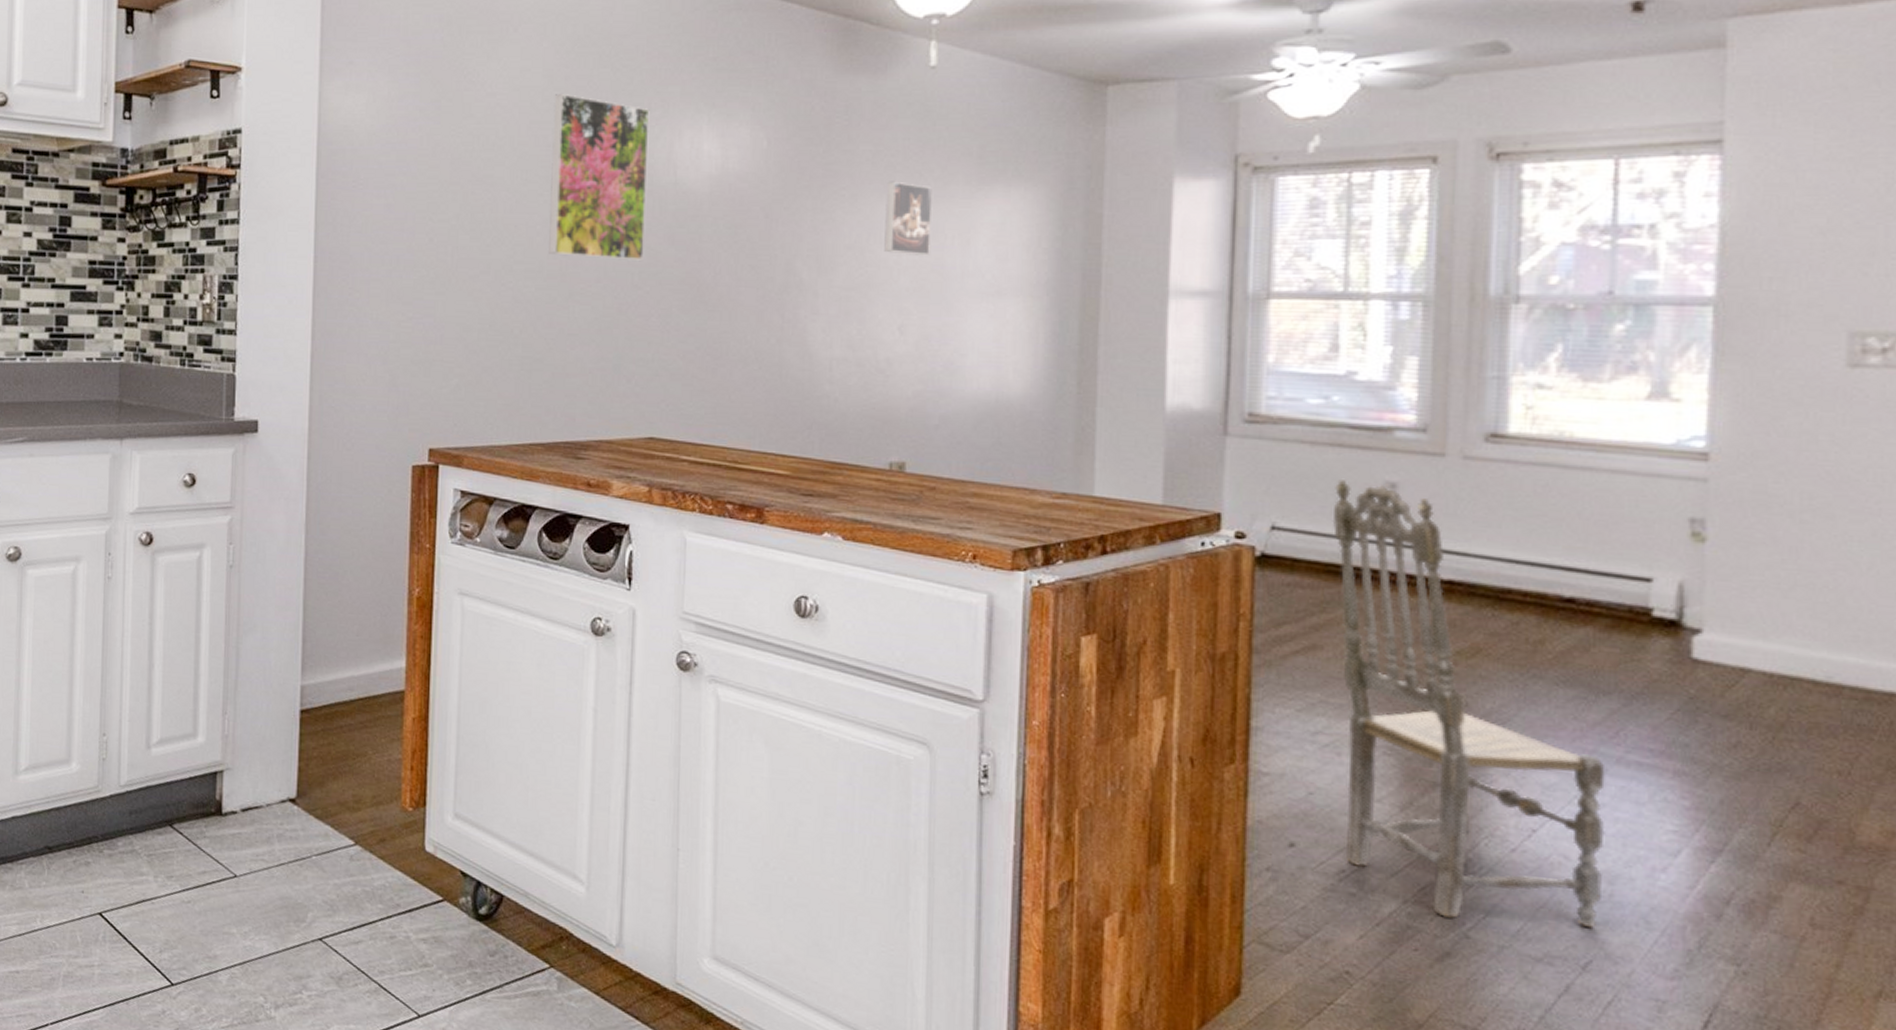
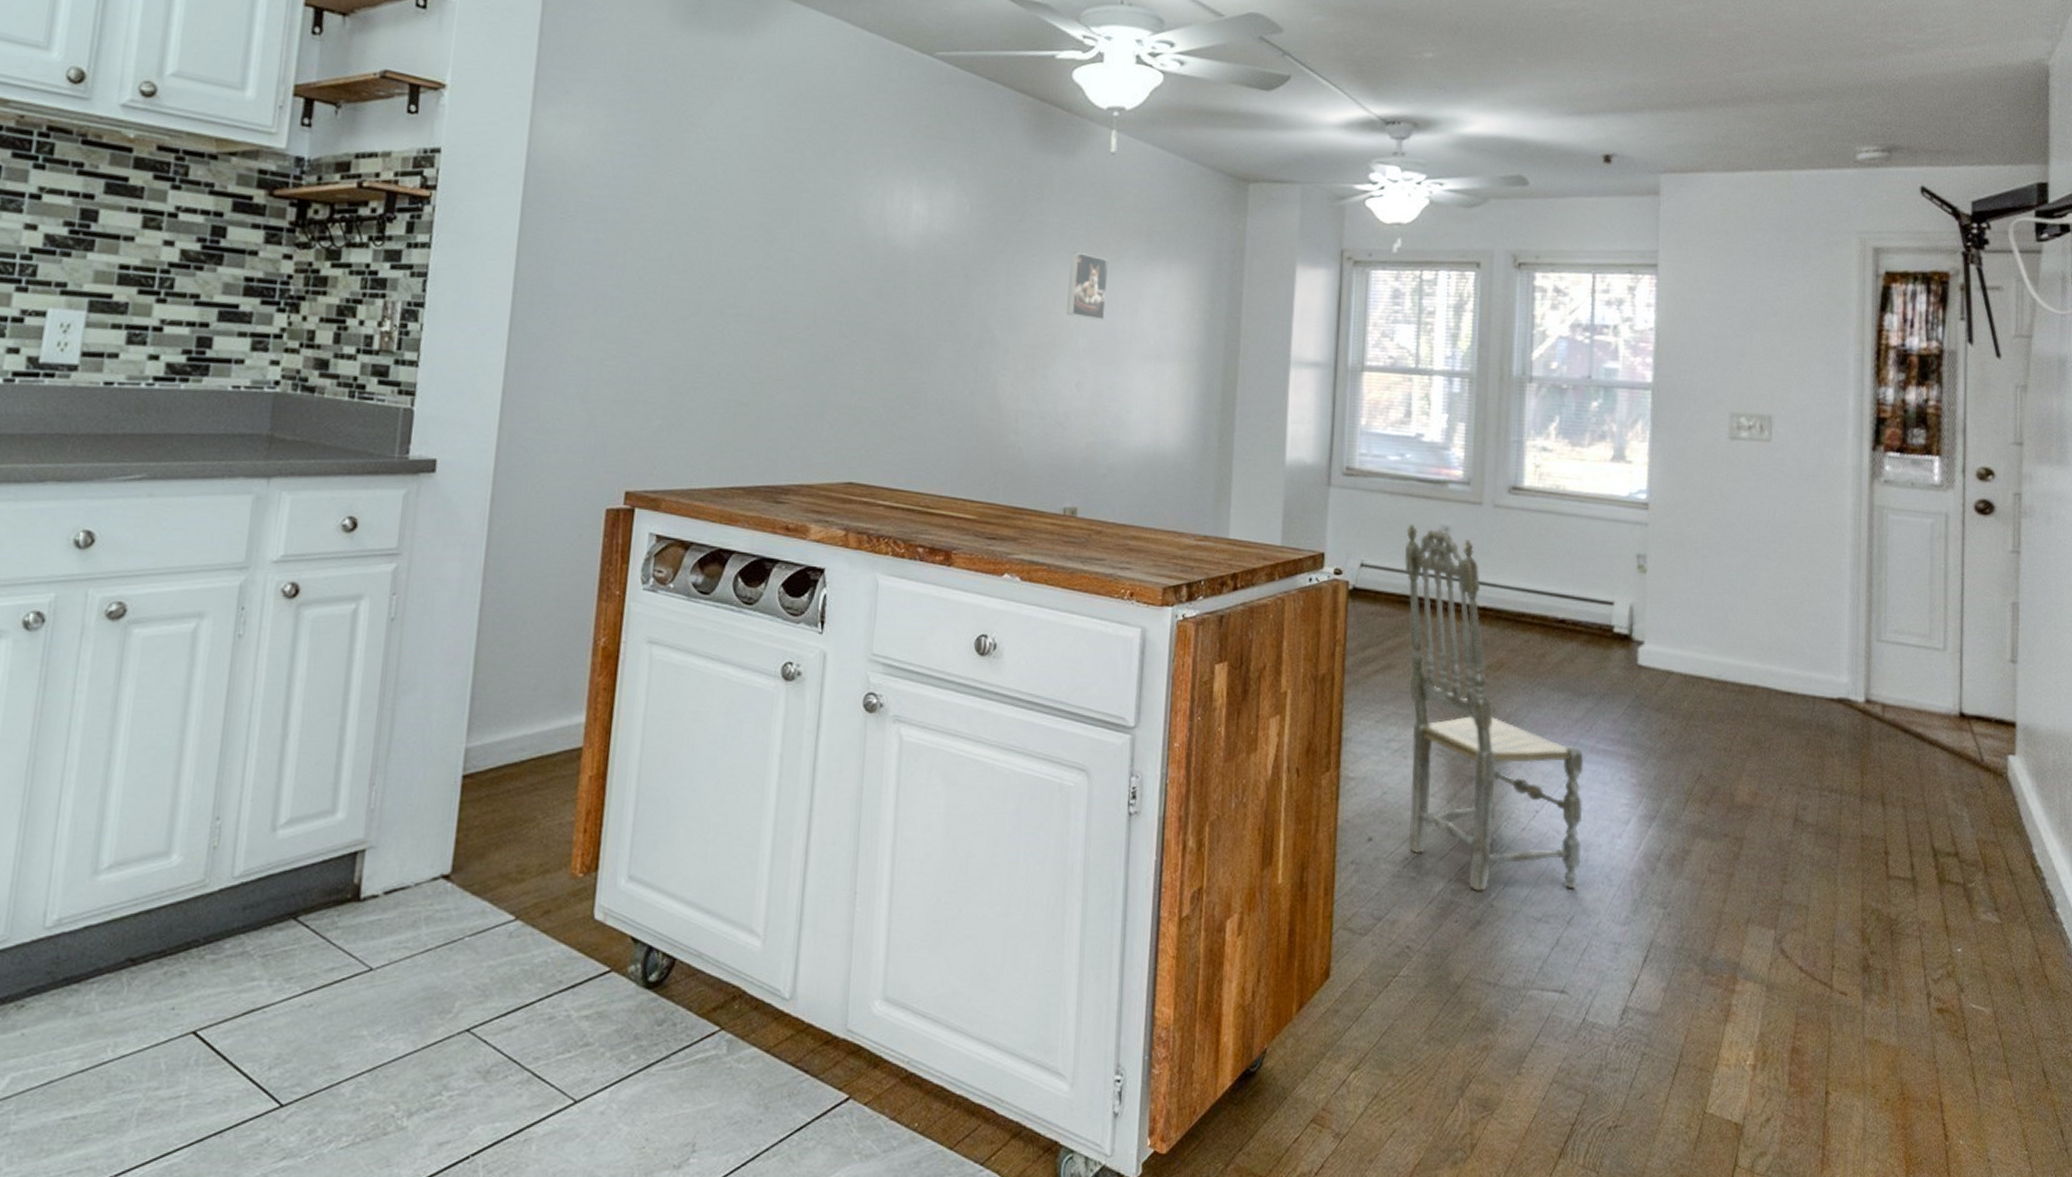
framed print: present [548,93,650,261] -> none [760,144,865,311]

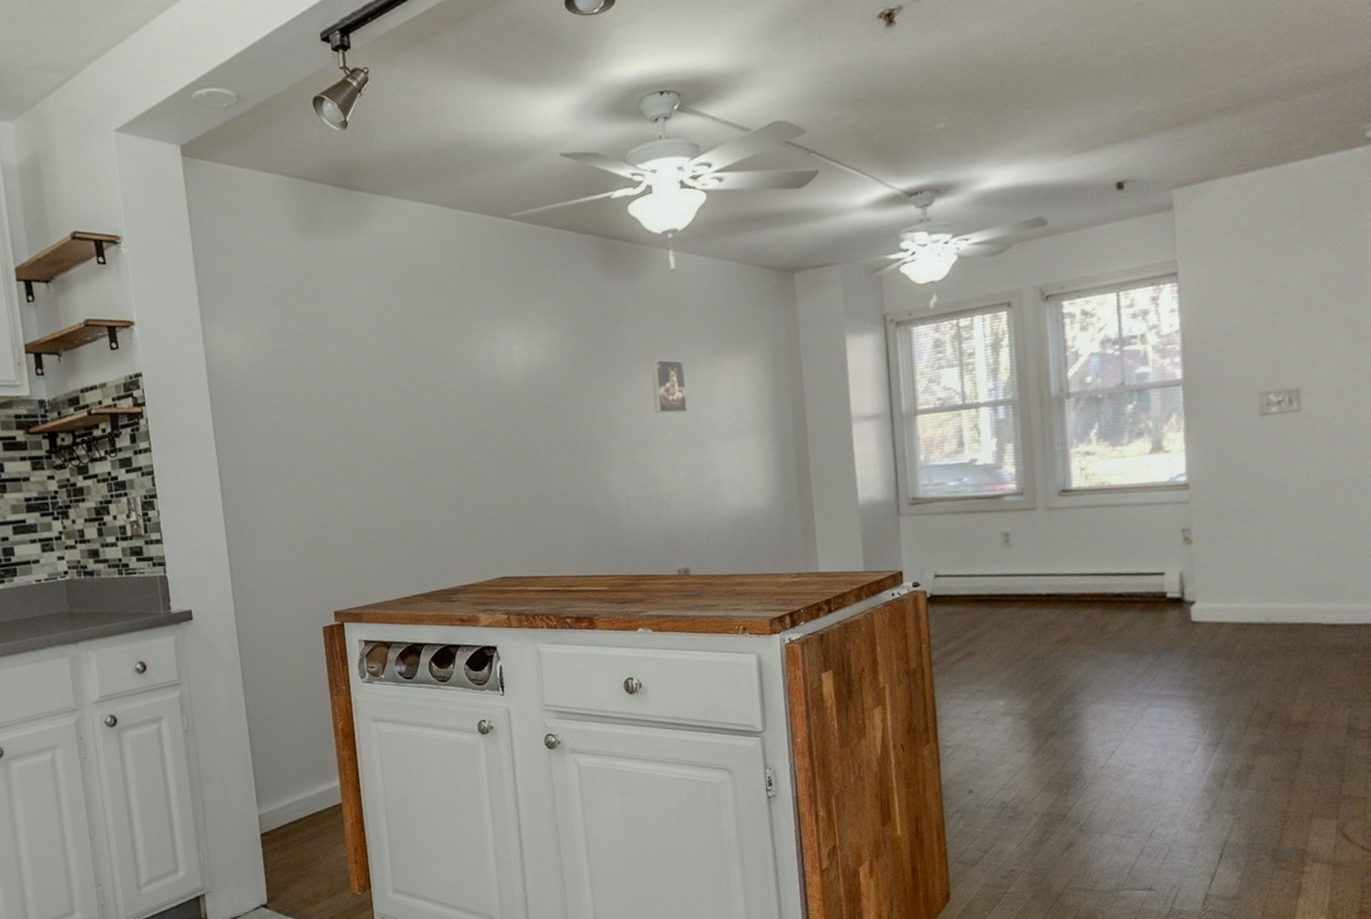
chair: present [1404,524,1584,891] -> none [971,535,1155,820]

